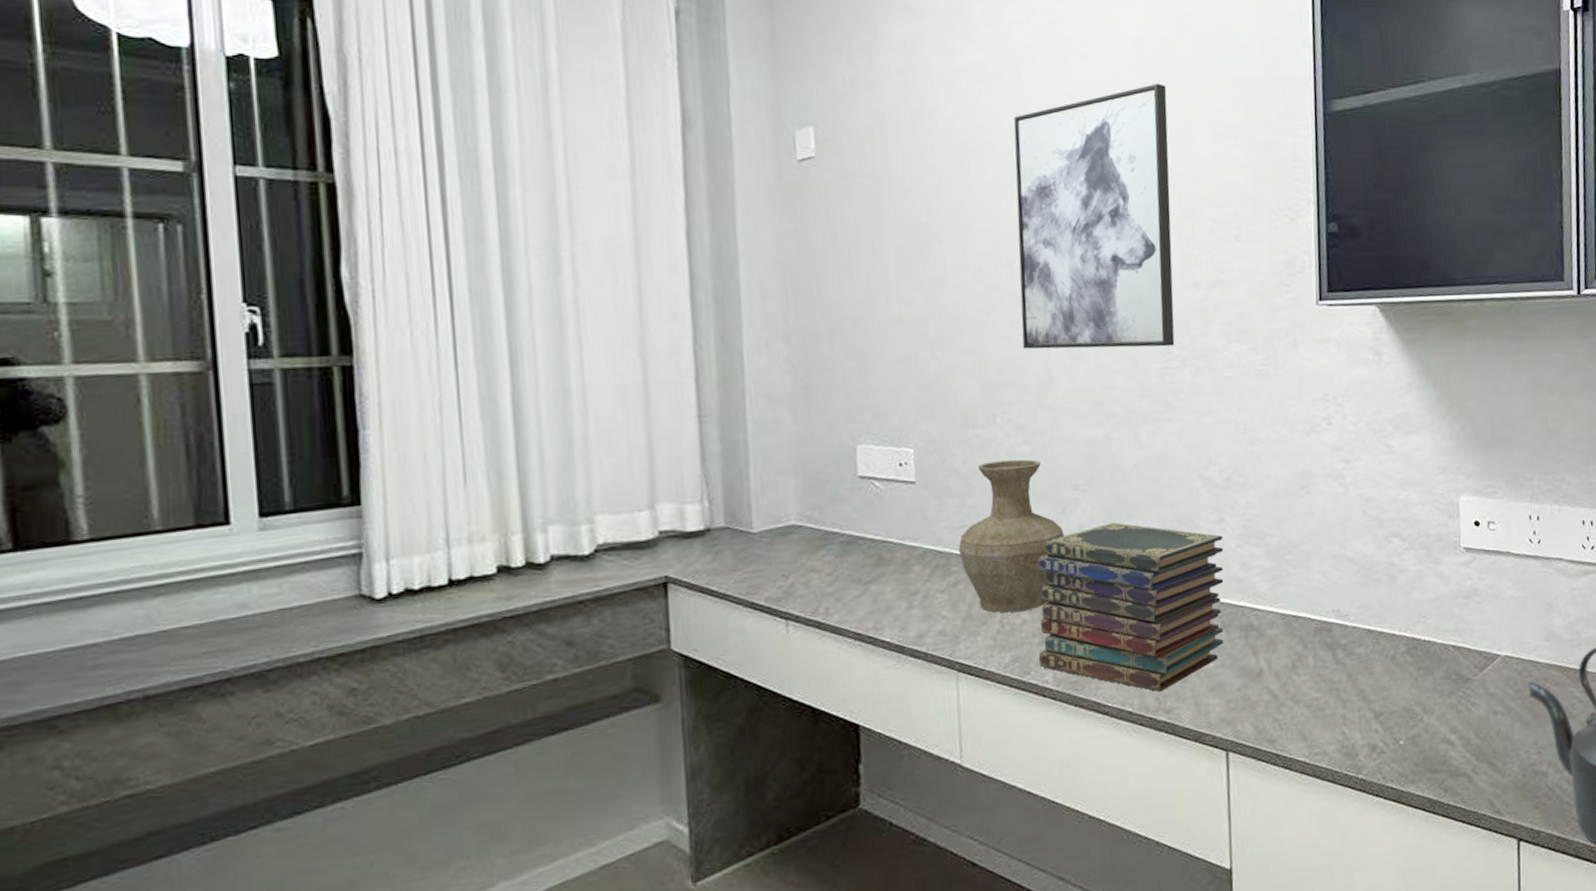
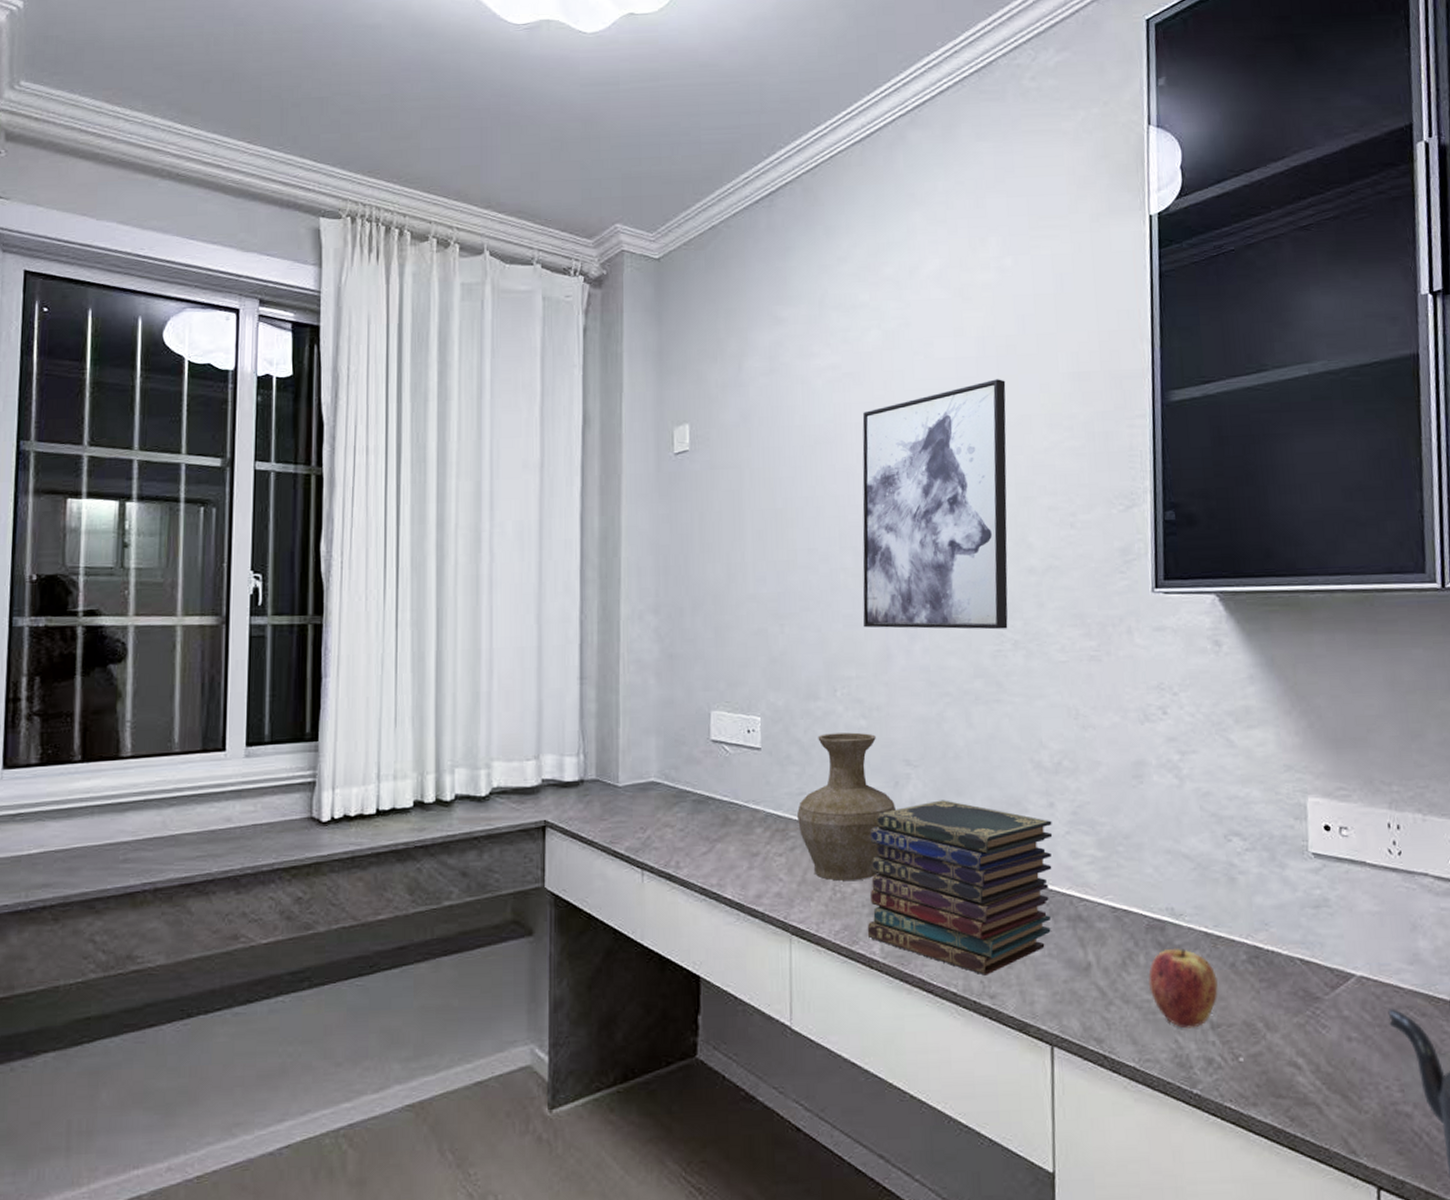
apple: none [1317,646,1381,721] -> present [1148,948,1218,1029]

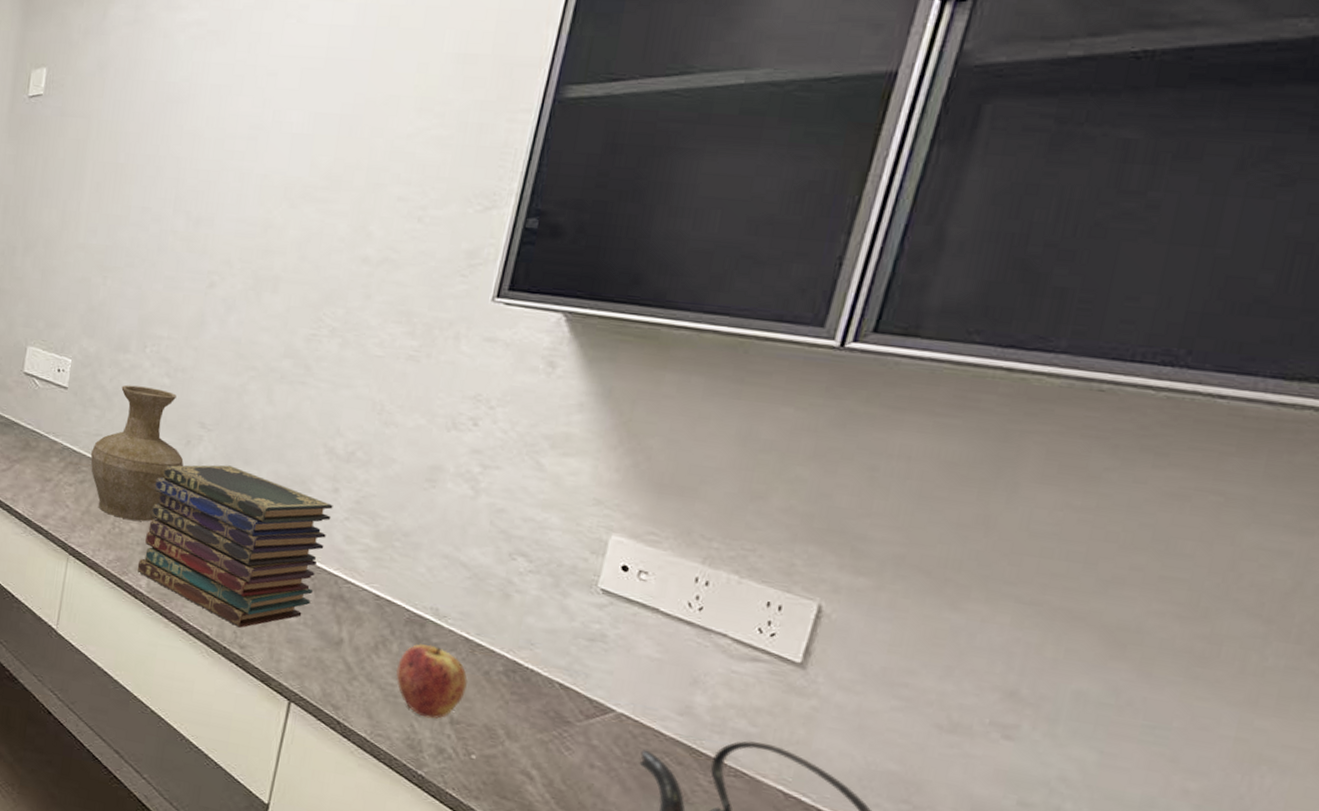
wall art: present [862,379,1008,630] -> none [183,52,380,315]

